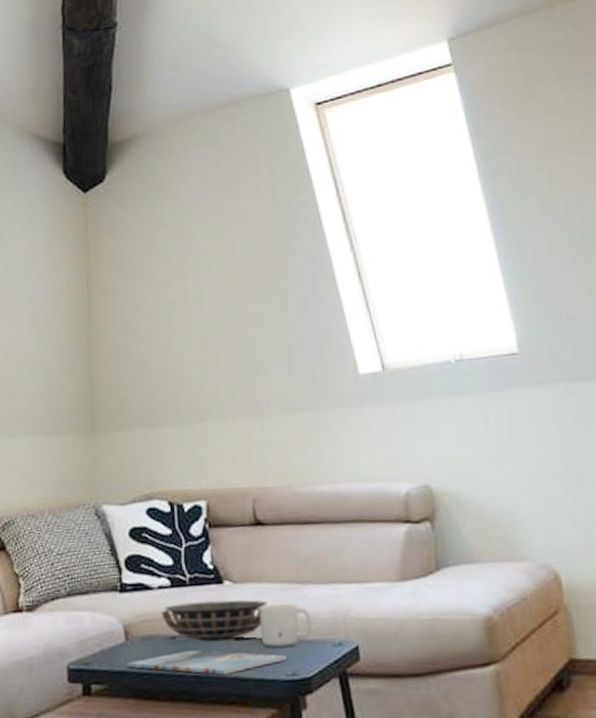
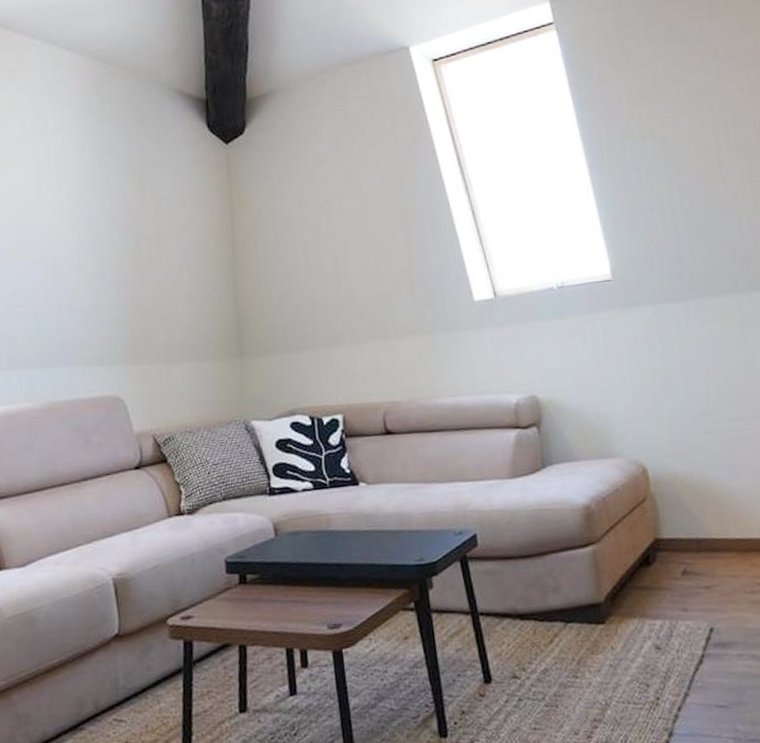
magazine: present [126,649,286,675] -> none [276,542,415,563]
decorative bowl: present [161,600,268,643] -> none [306,498,398,536]
mug: present [258,603,313,649] -> none [390,500,437,540]

